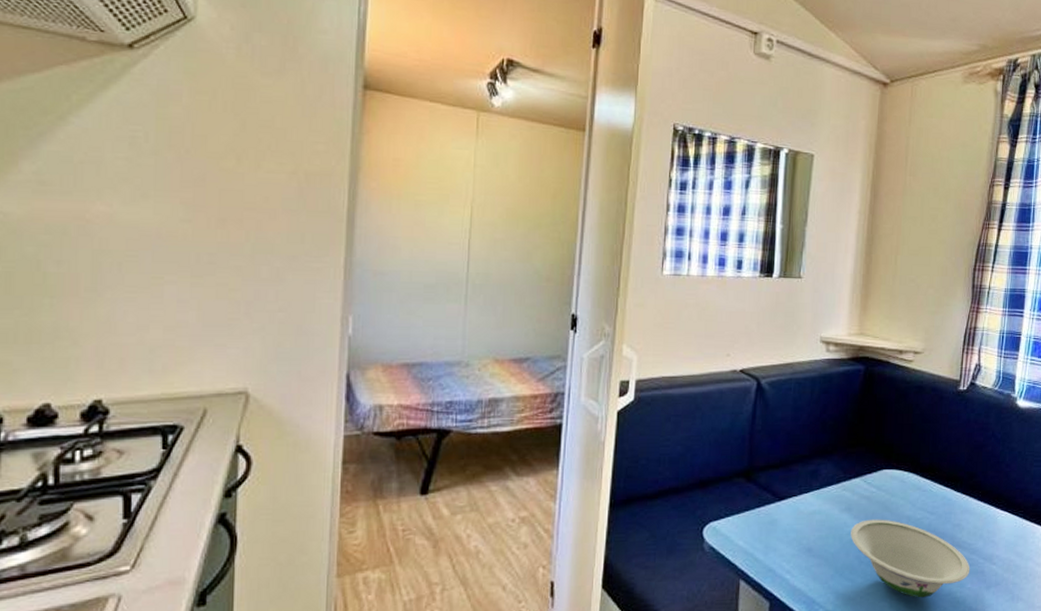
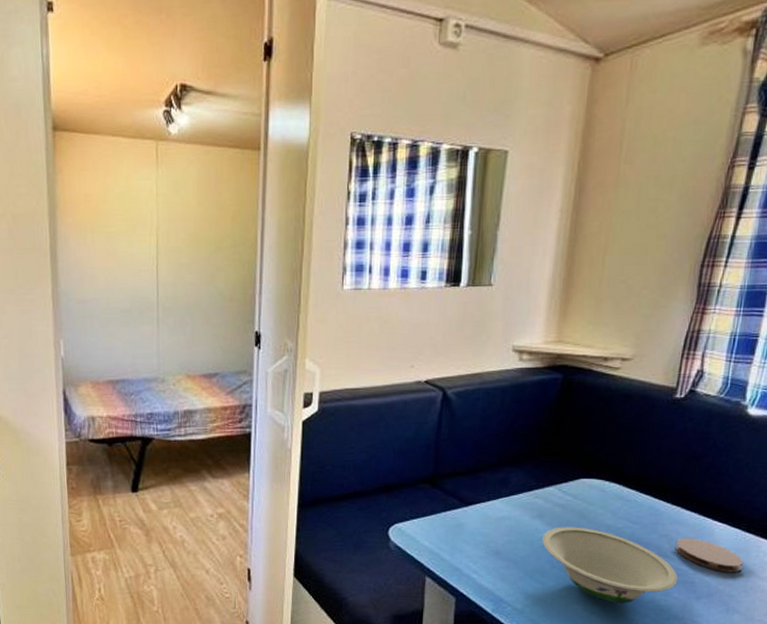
coaster: none [967,526,1023,560] -> present [676,538,744,573]

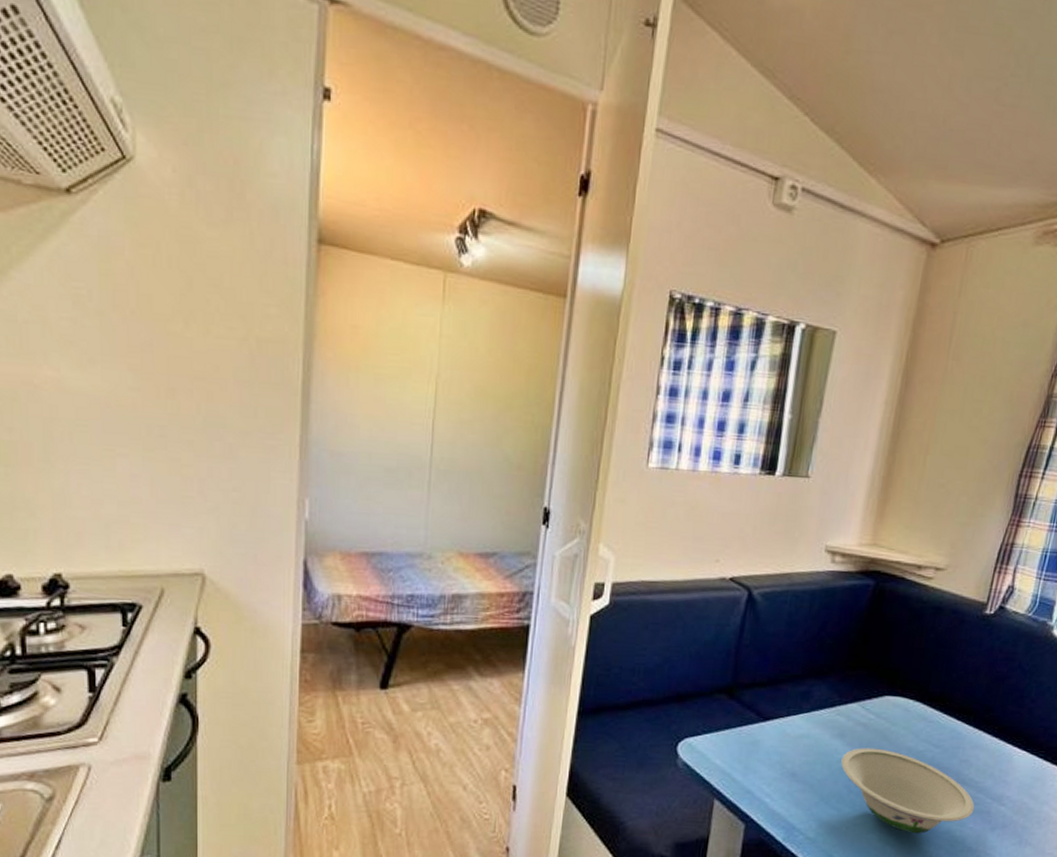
coaster: present [676,538,744,573] -> none [975,764,1039,803]

